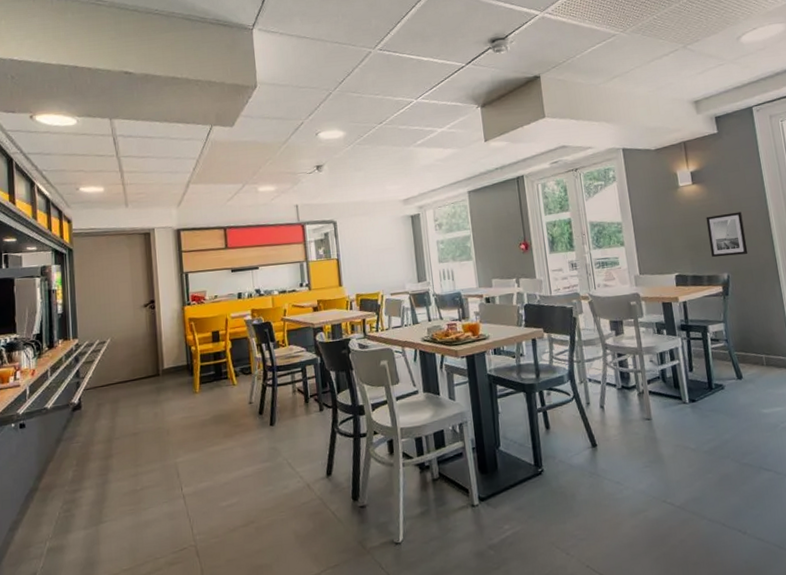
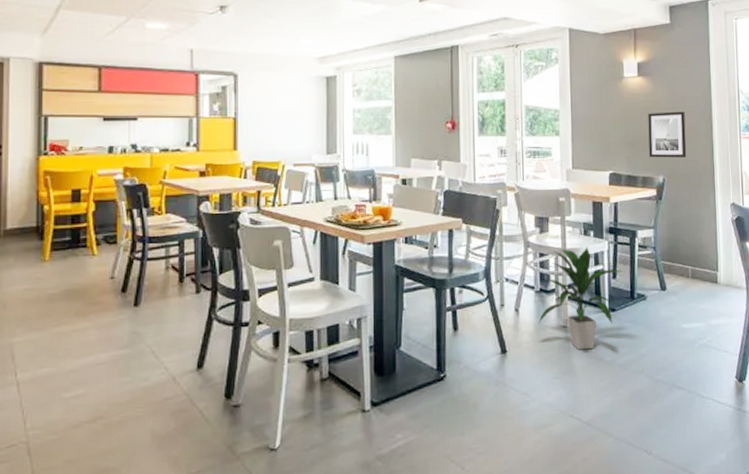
indoor plant: none [623,344,701,440] -> present [538,246,625,350]

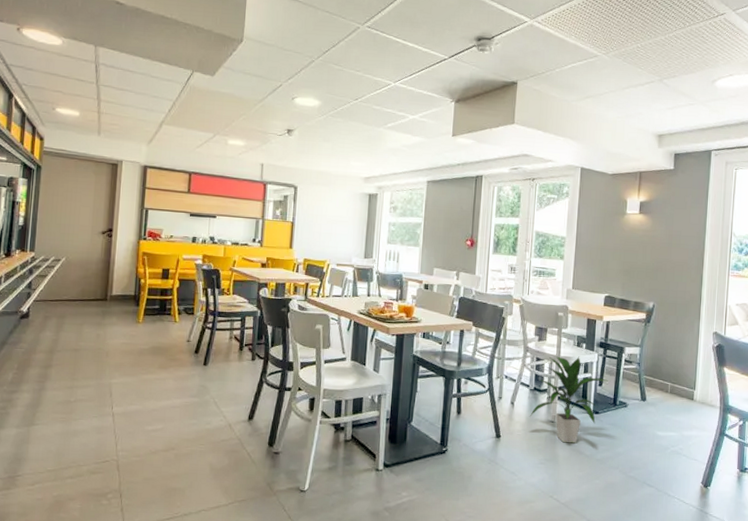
wall art: present [648,111,687,158] -> none [643,246,679,288]

